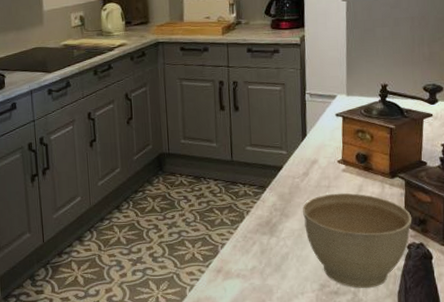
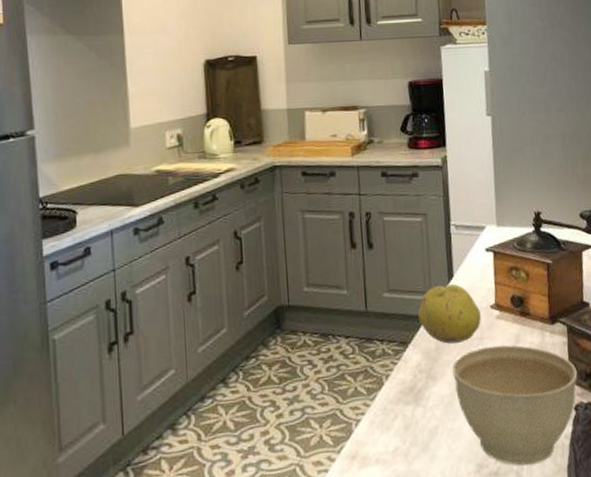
fruit: none [275,141,329,189] -> present [418,283,481,344]

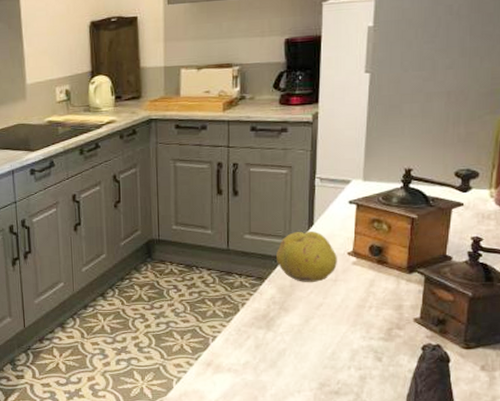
planter bowl: present [452,345,578,466] -> none [305,287,430,389]

